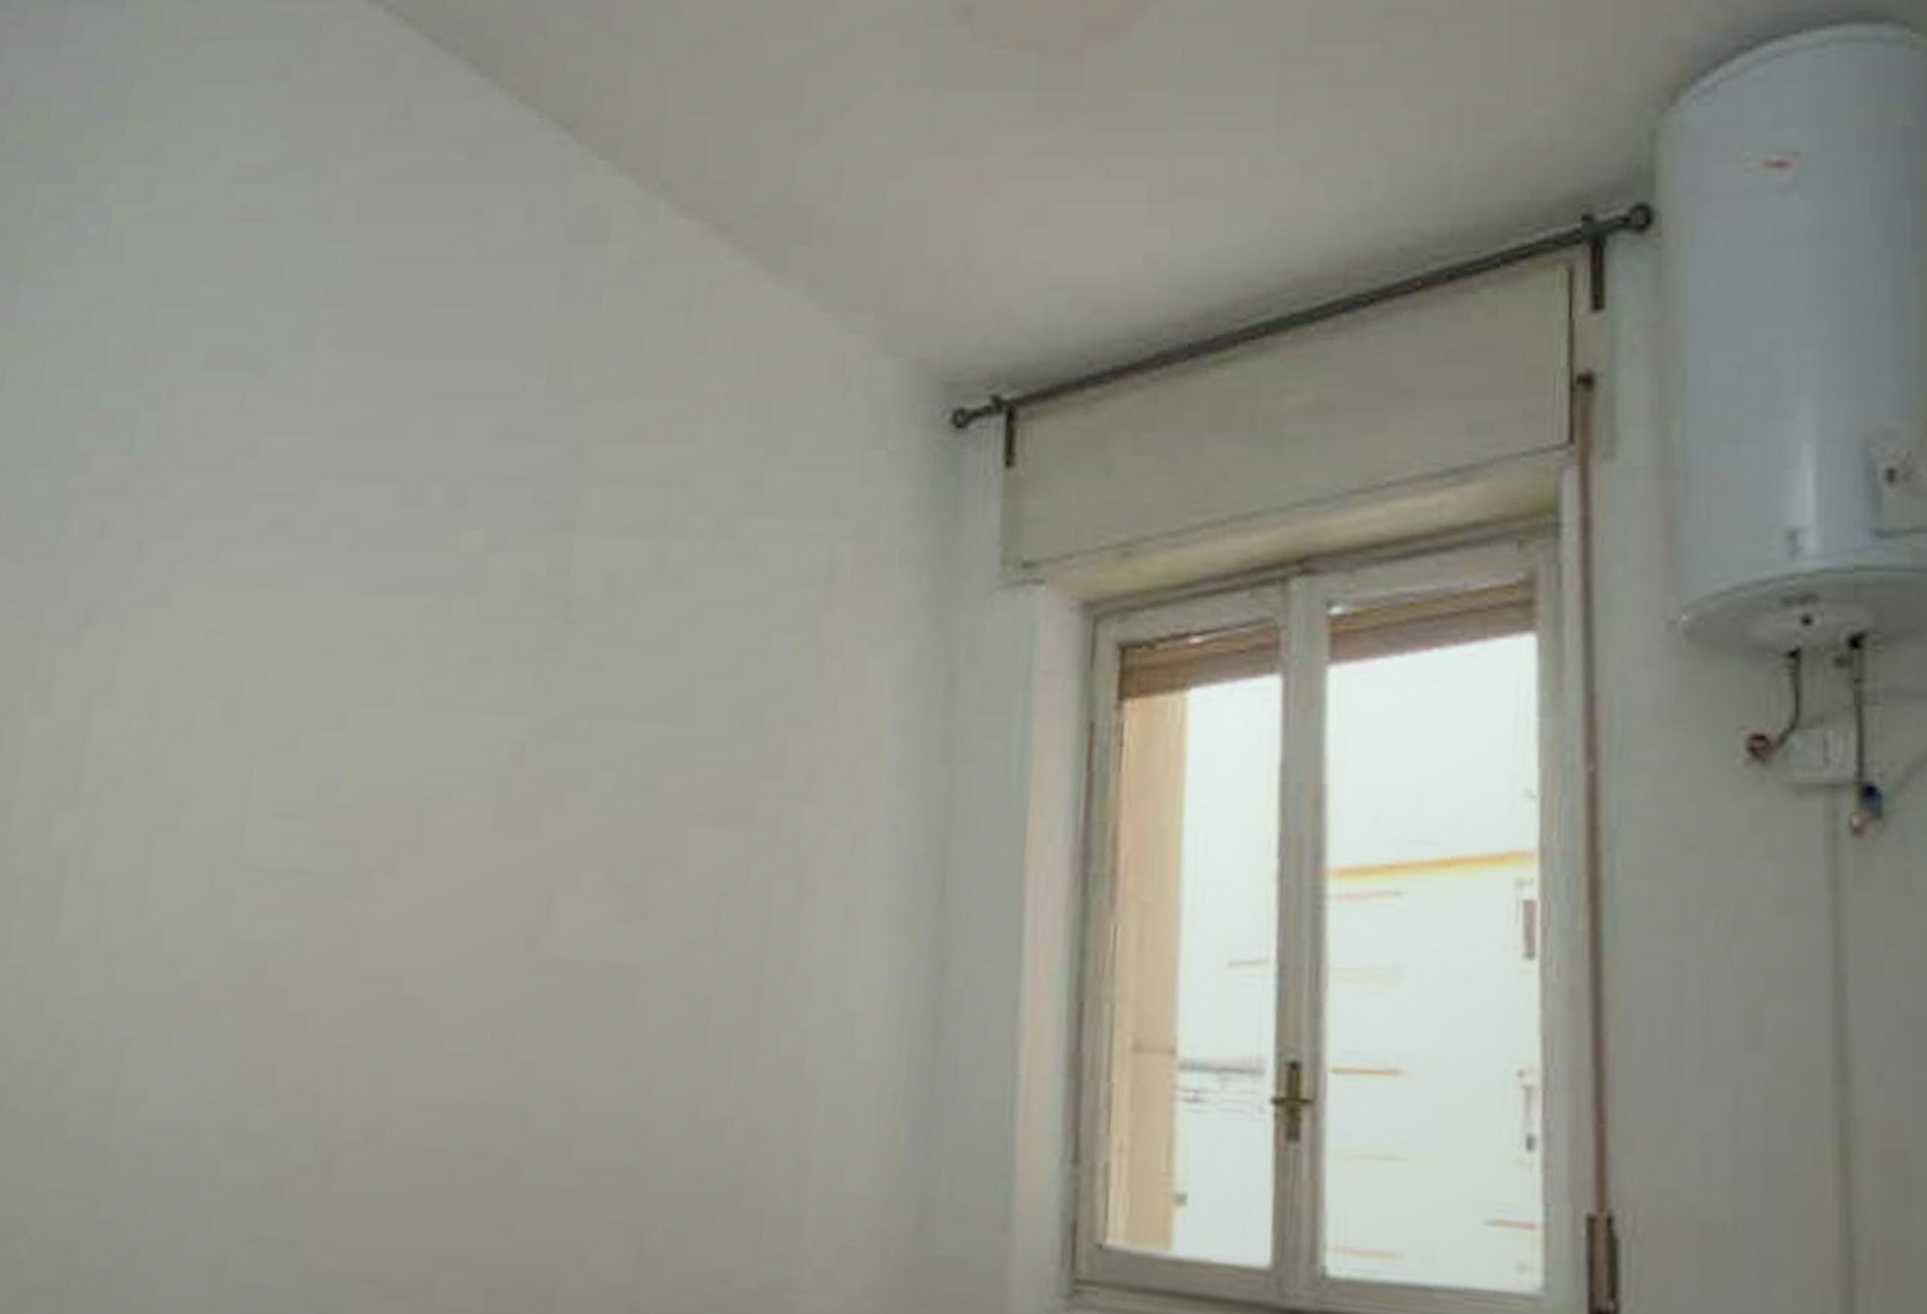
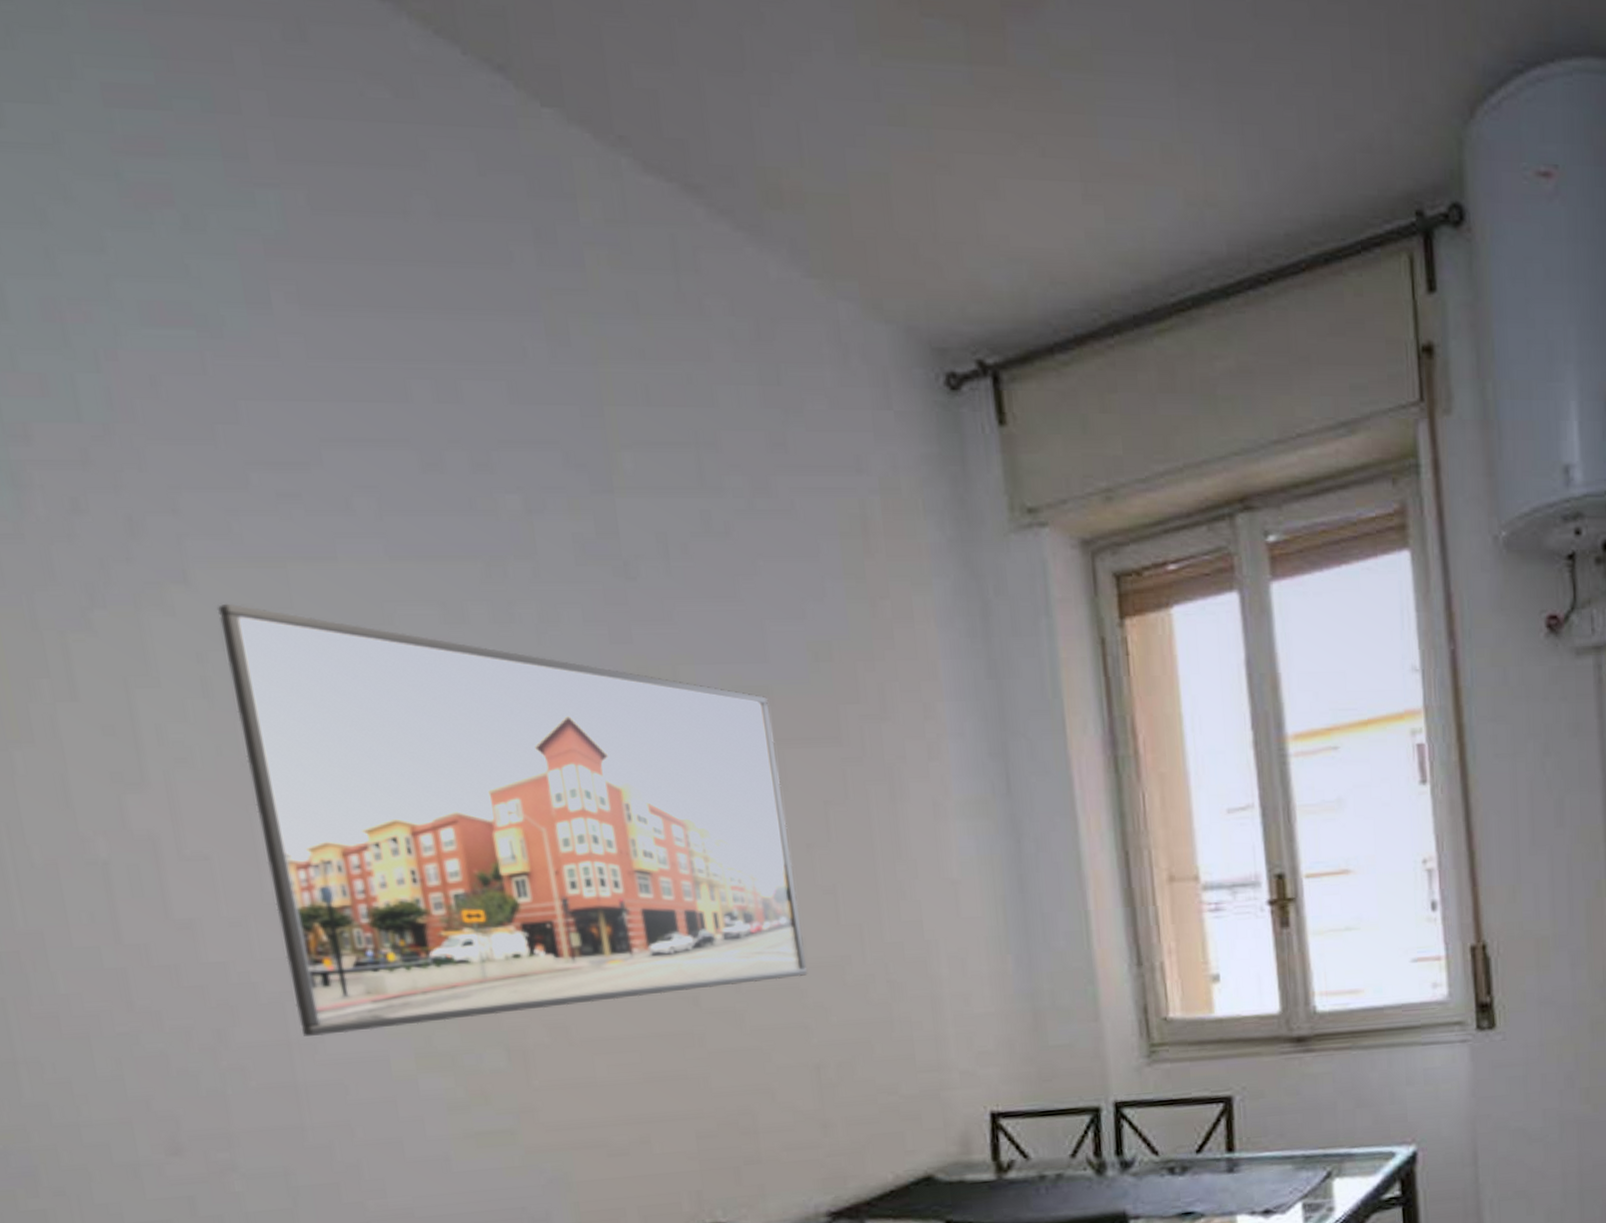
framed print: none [129,627,683,1108] -> present [216,603,808,1036]

